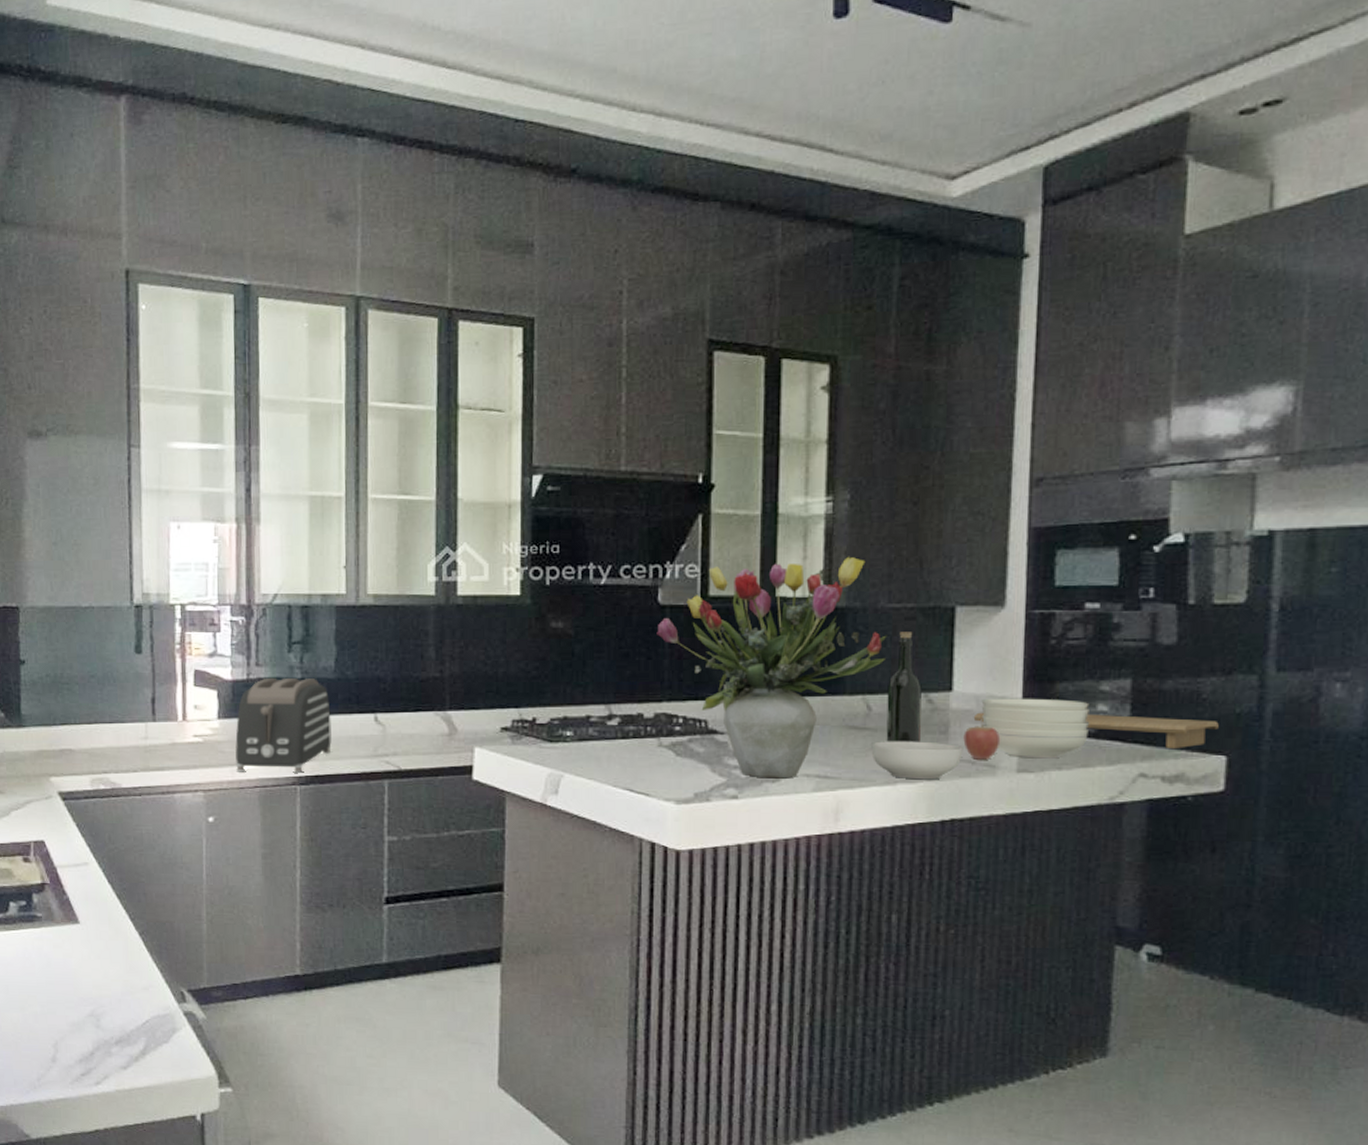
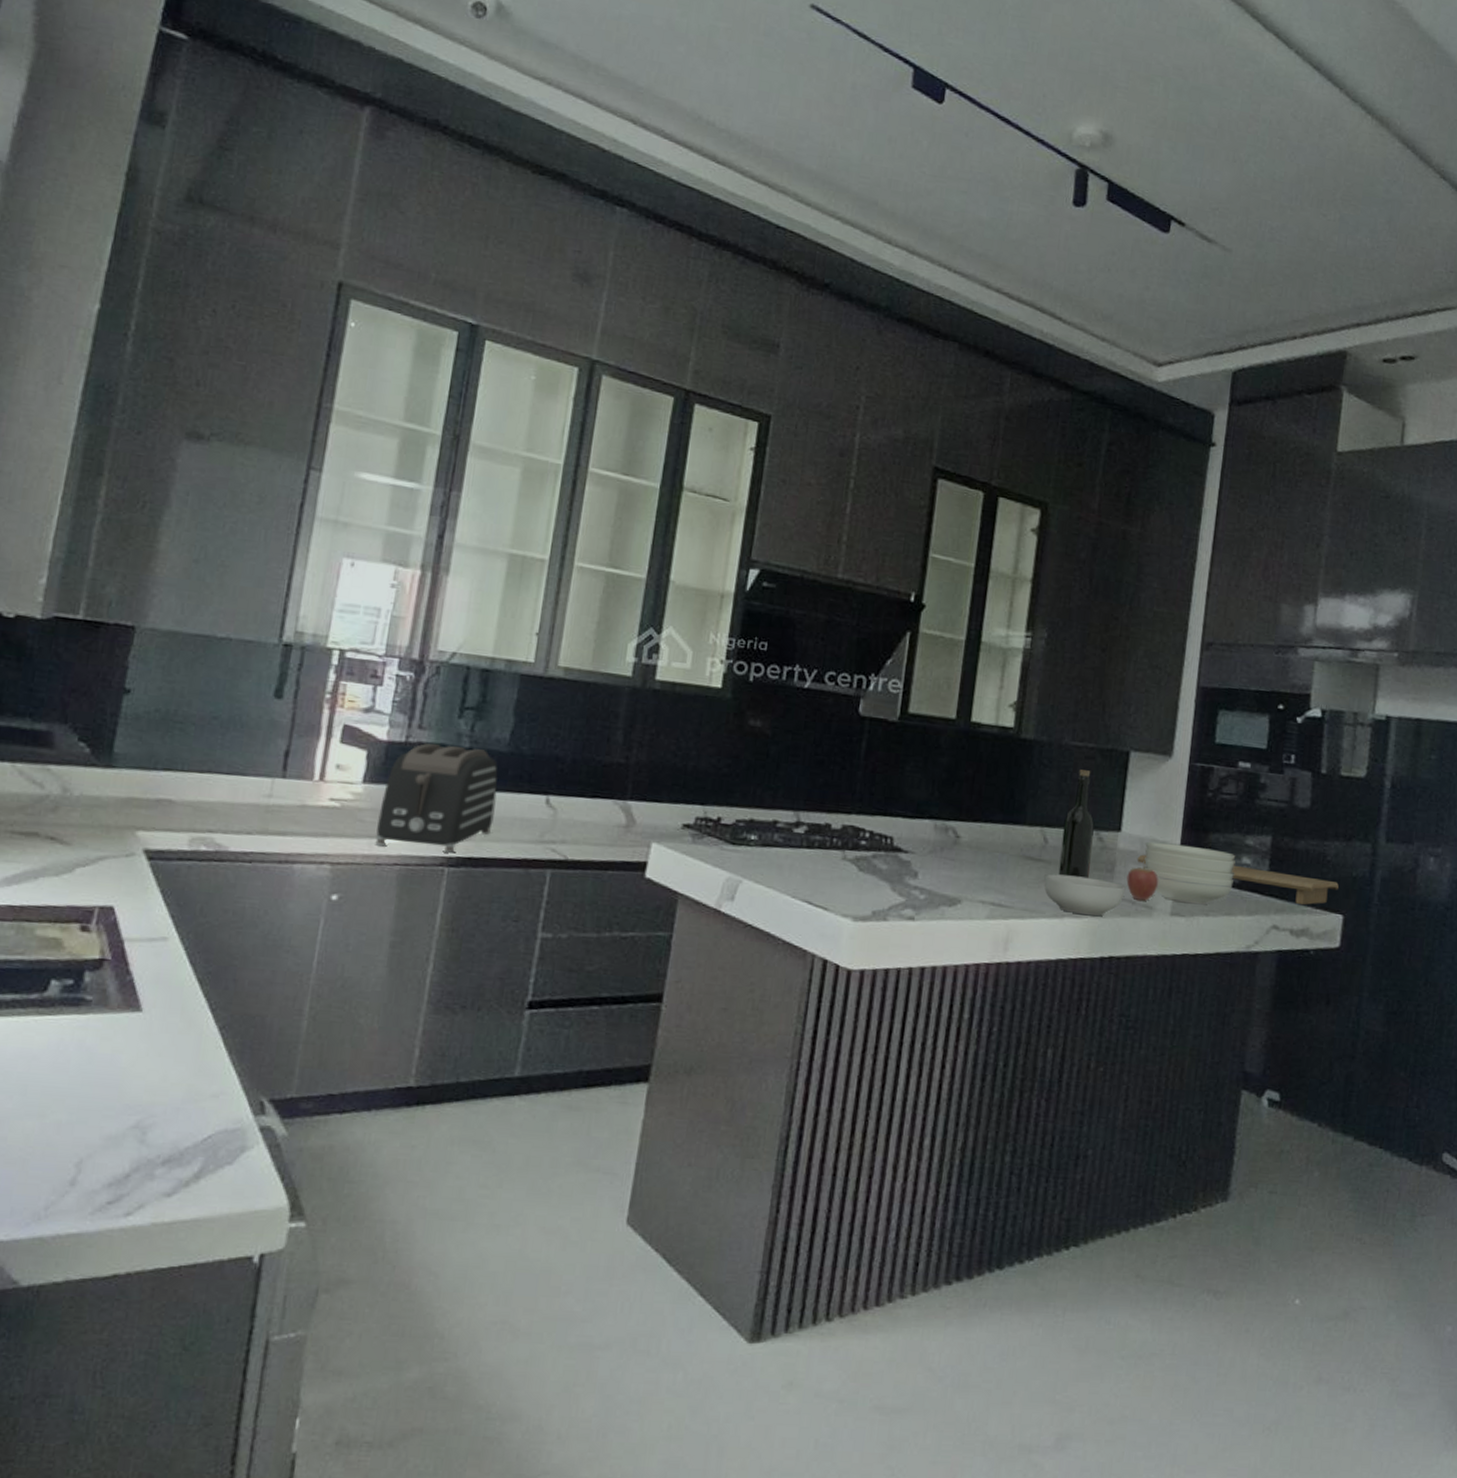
flower arrangement: present [657,556,887,779] -> none [853,685,1068,904]

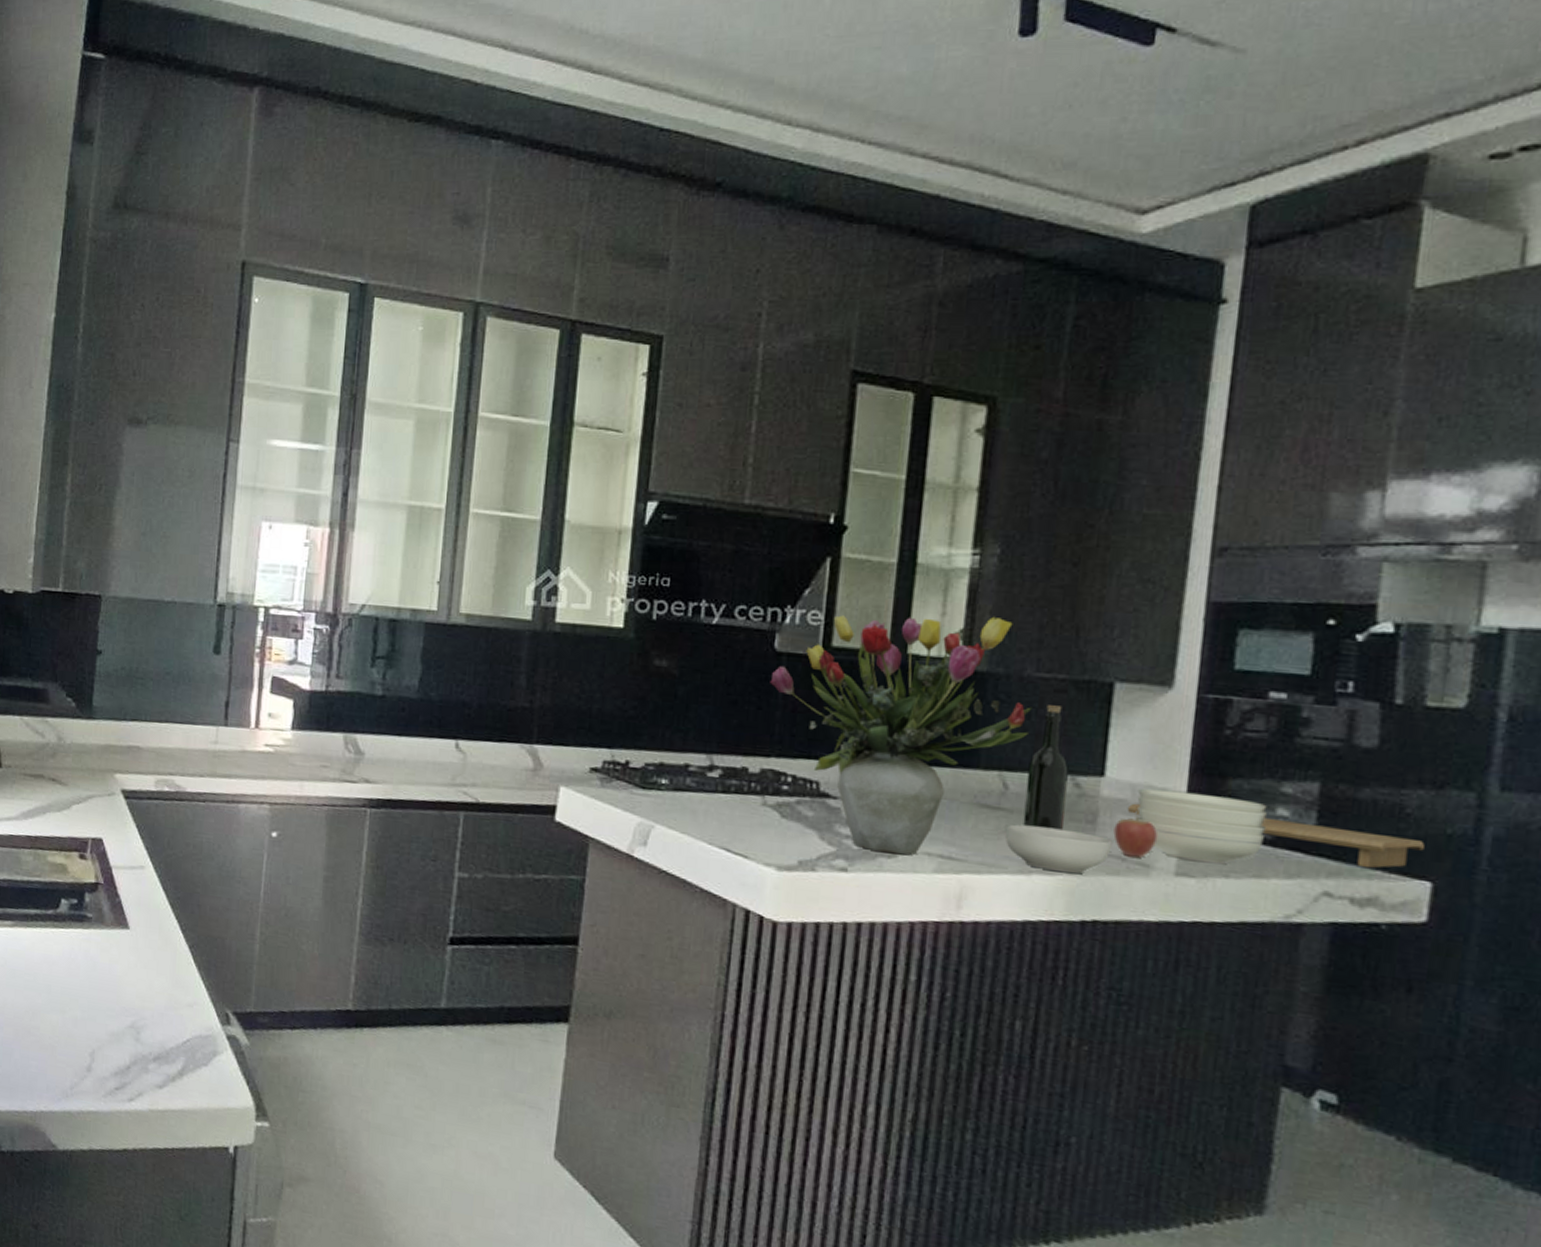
toaster: present [375,743,498,854] -> none [305,691,410,796]
flower arrangement: none [853,685,1068,904] -> present [770,615,1033,855]

